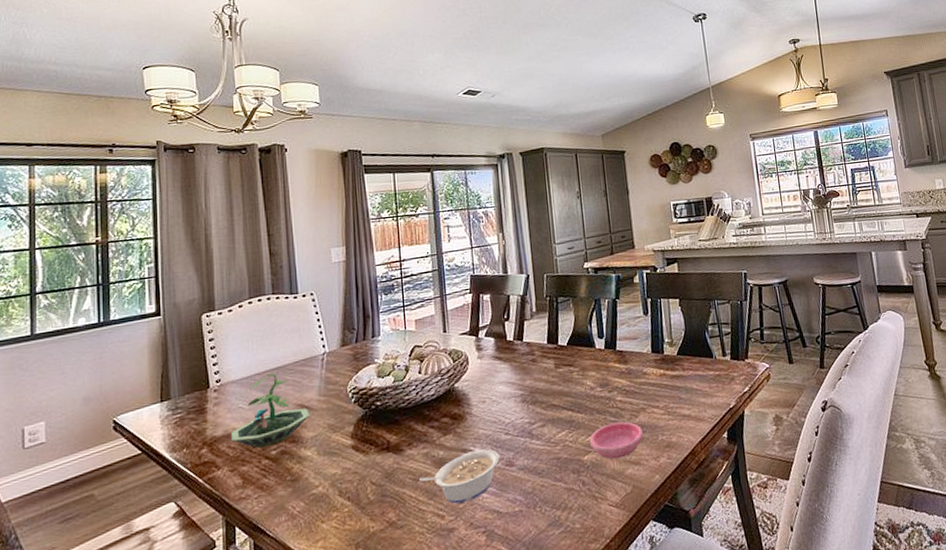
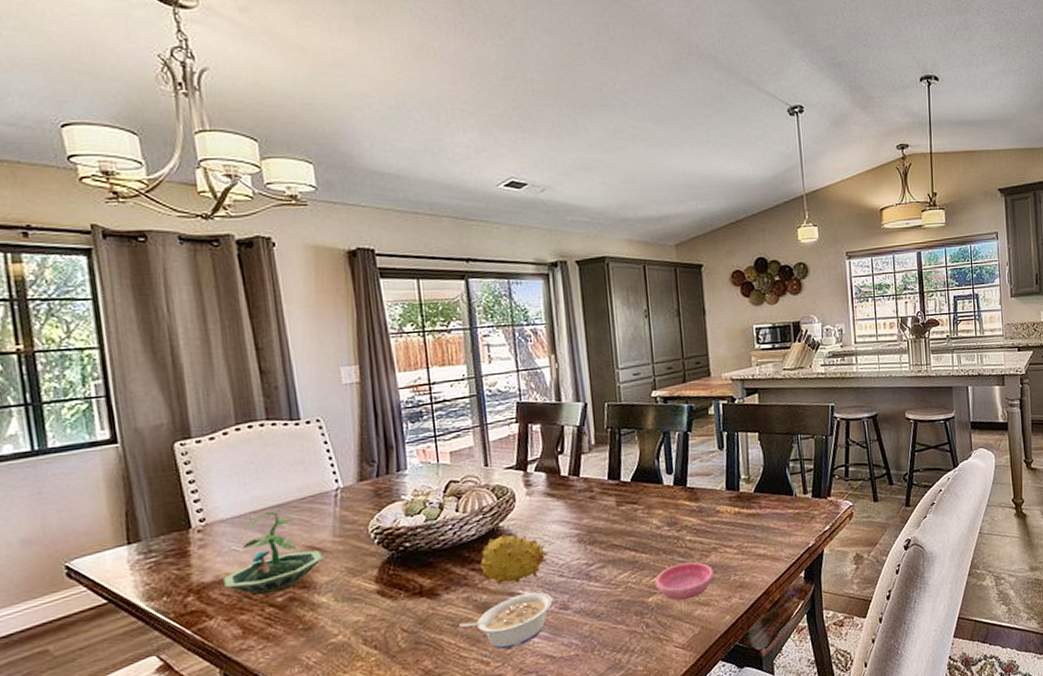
fruit: none [437,393,496,442] -> present [479,533,548,585]

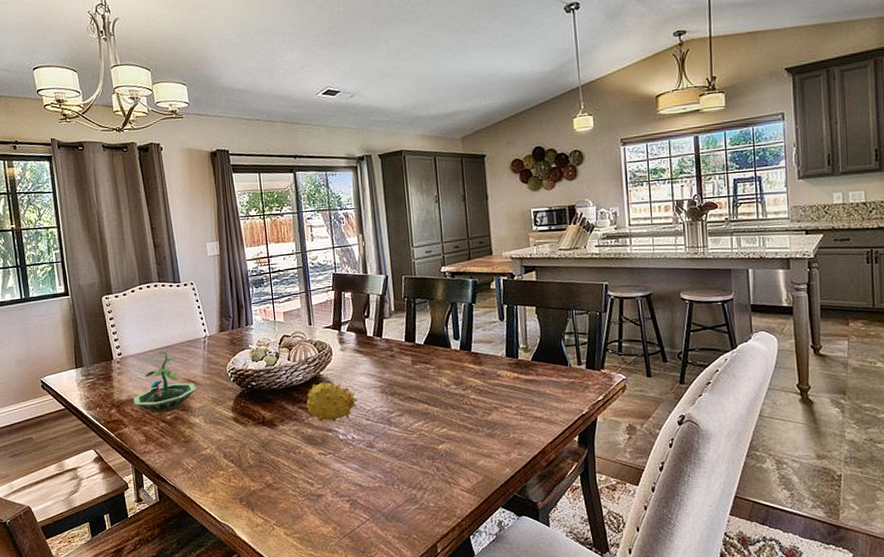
legume: present [459,592,552,650] -> none [291,431,361,475]
saucer: present [655,561,714,601] -> none [444,418,495,451]

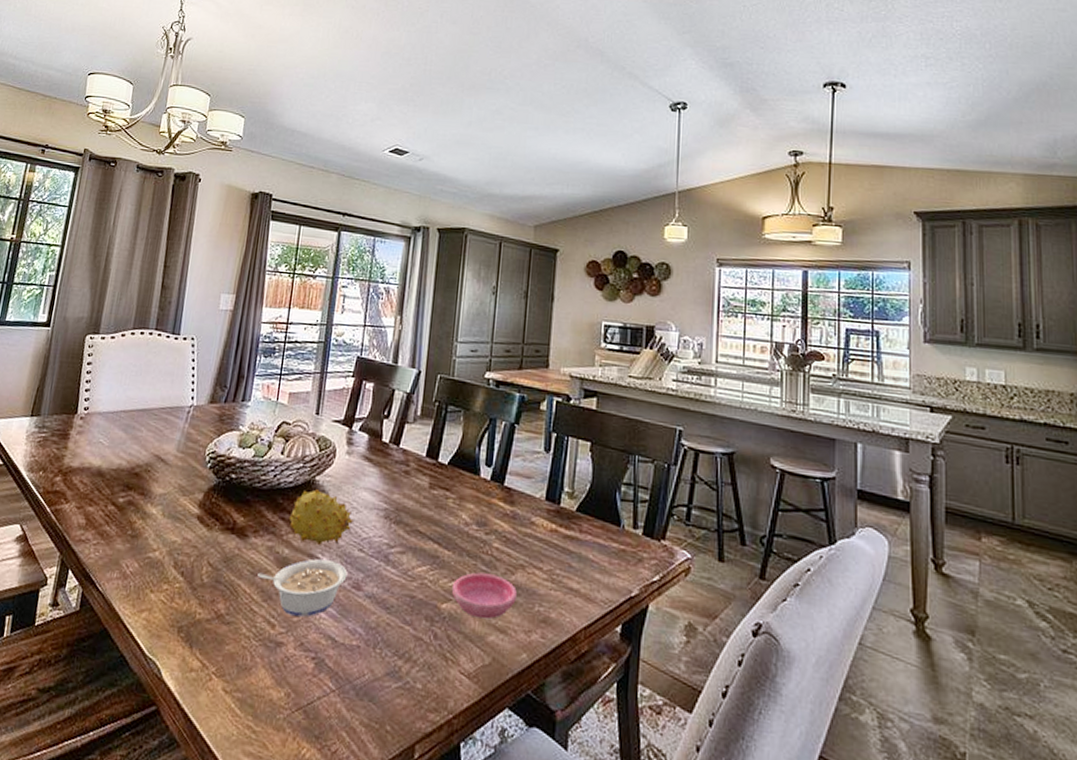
terrarium: present [133,350,196,413] -> none [85,413,164,493]
legume: none [291,431,361,475] -> present [257,559,348,617]
saucer: none [444,418,495,451] -> present [452,572,517,619]

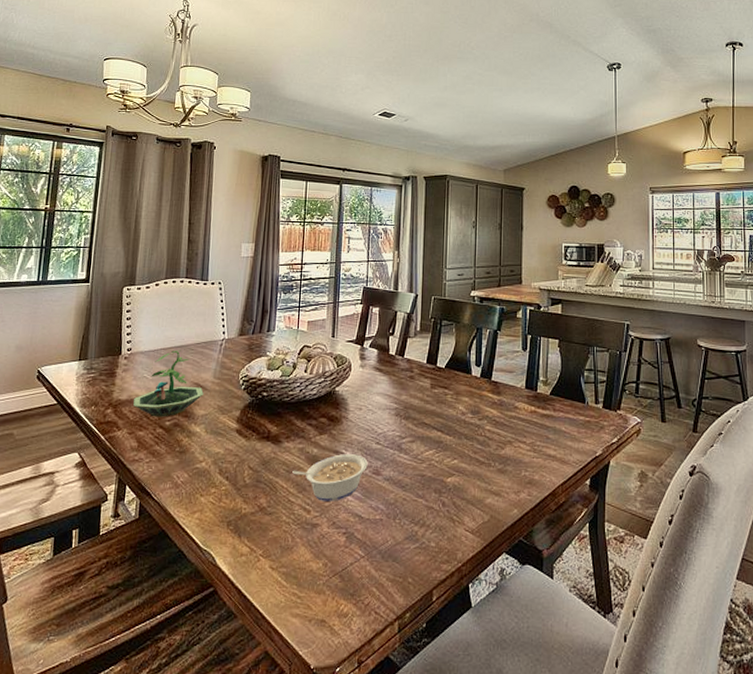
terrarium: none [85,413,164,493] -> present [133,350,204,417]
fruit: present [288,488,353,546] -> none [315,397,370,444]
saucer: present [452,572,517,619] -> none [455,451,507,486]

